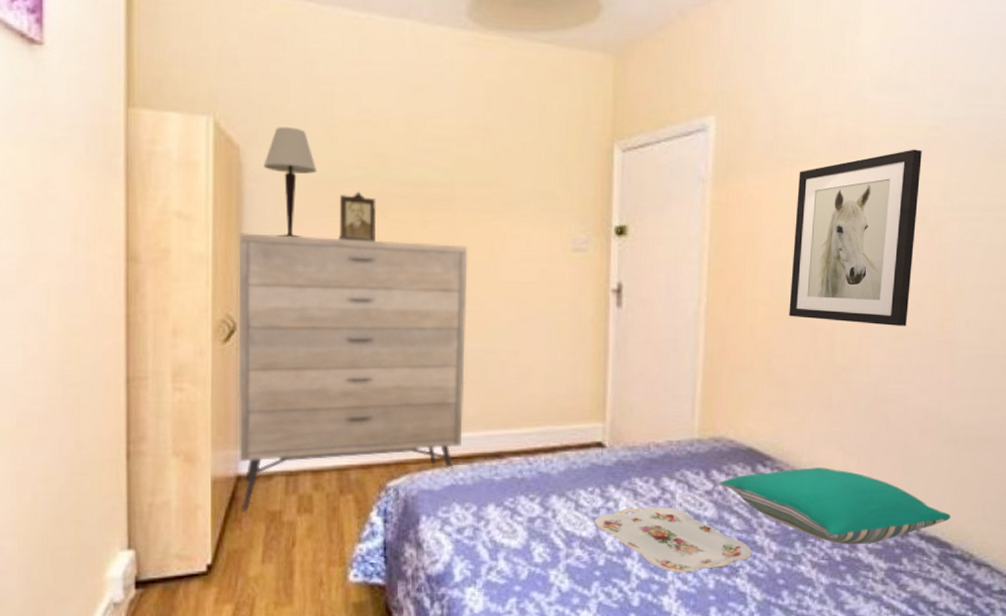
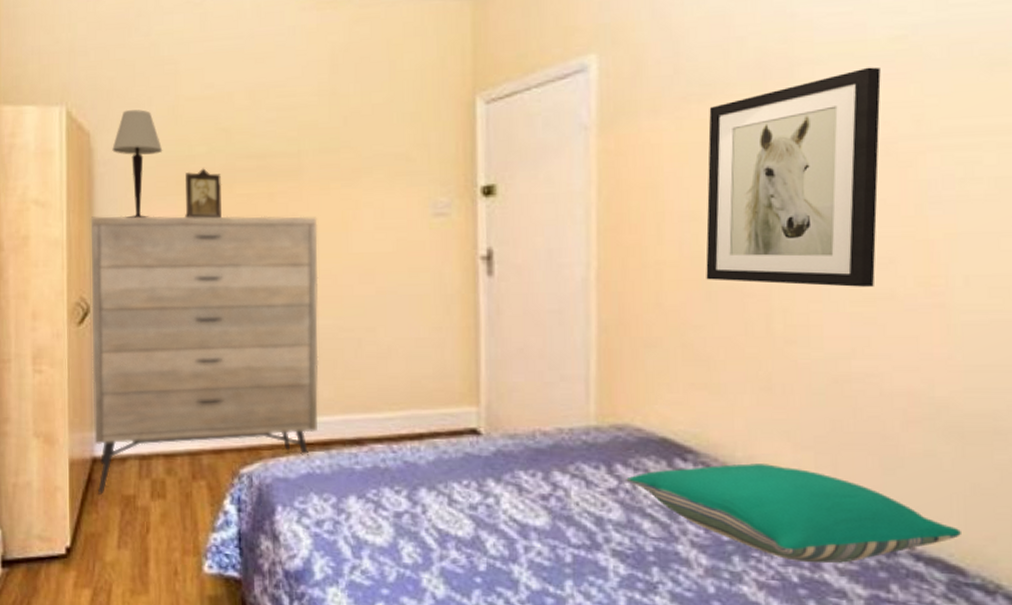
serving tray: present [594,506,753,573] -> none [471,505,675,586]

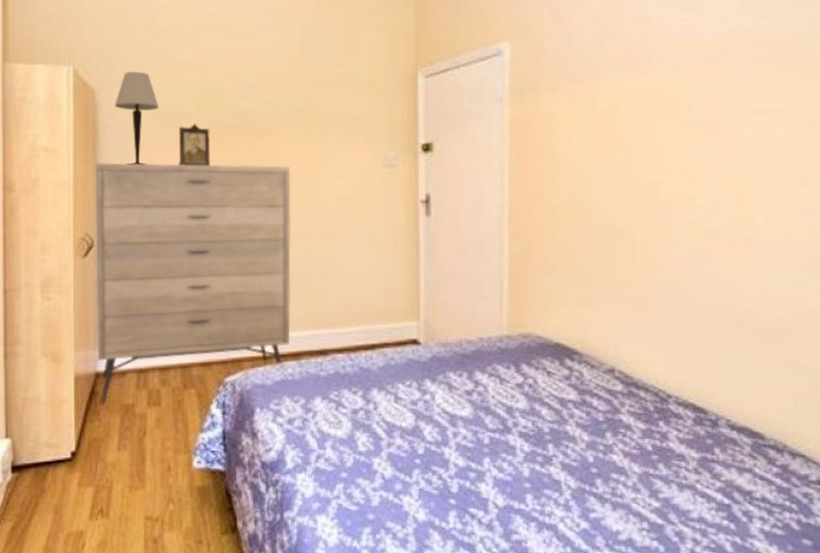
pillow: present [626,463,961,564] -> none [529,361,761,435]
wall art: present [706,67,881,287] -> none [588,61,709,226]

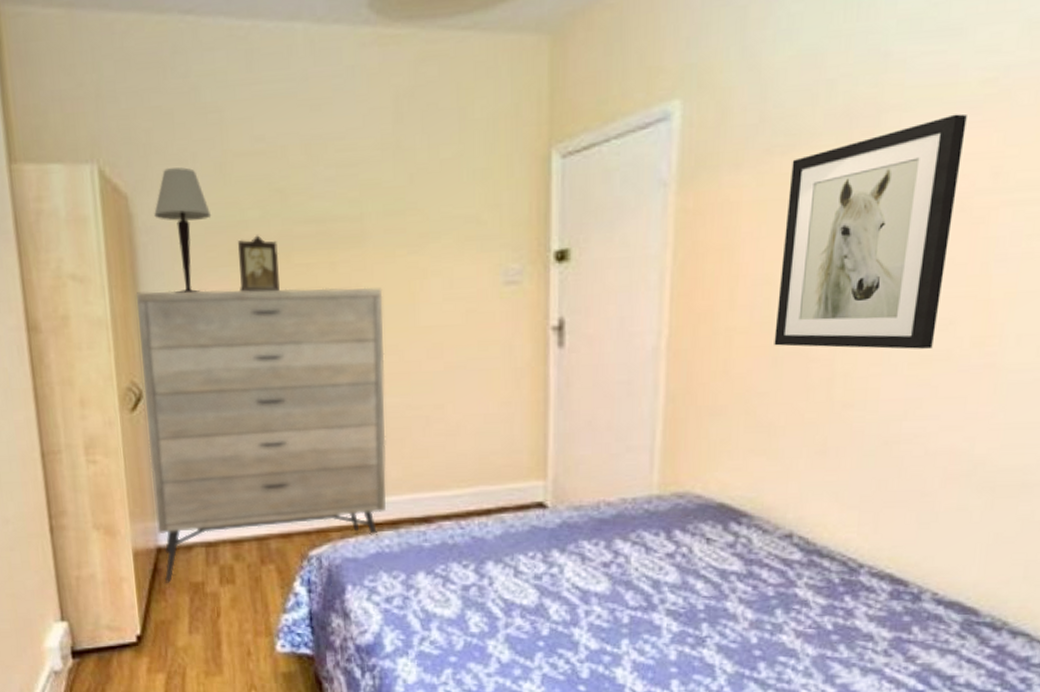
wall art: none [588,61,709,226] -> present [774,114,967,350]

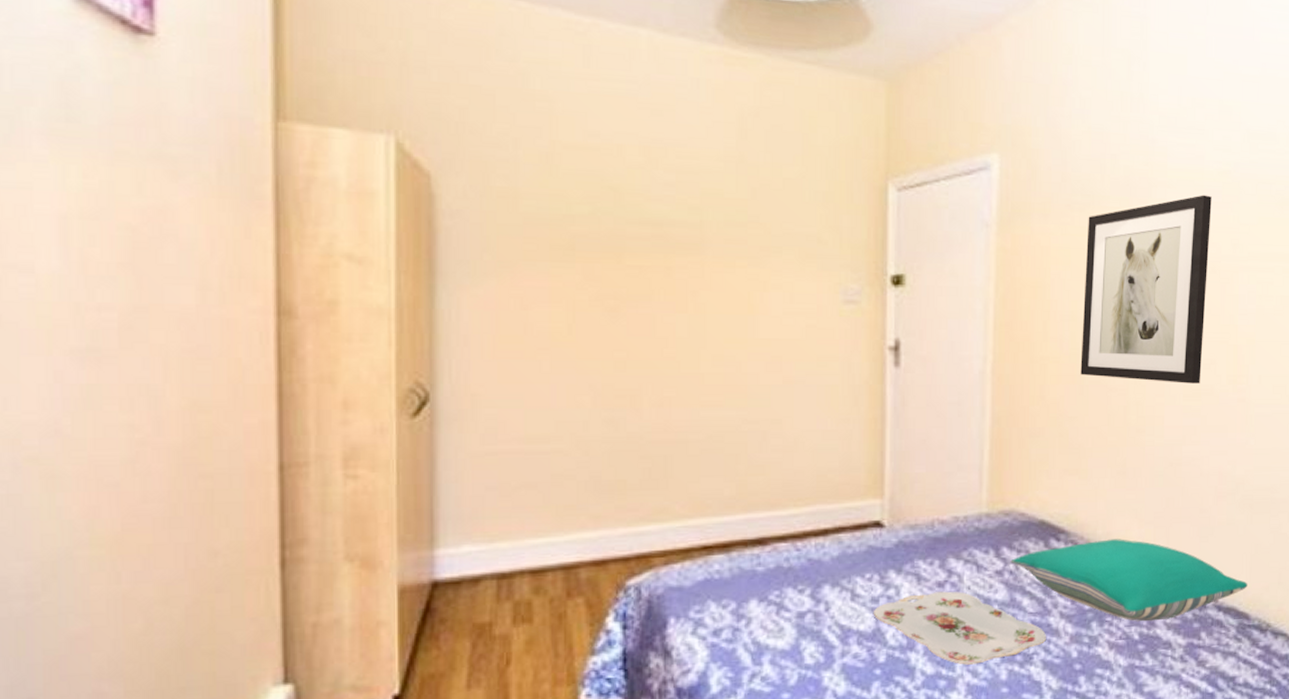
dresser: present [136,287,386,583] -> none [431,281,721,626]
table lamp: present [154,167,212,293] -> none [462,151,533,287]
photo frame: present [237,235,280,292] -> none [561,231,609,293]
serving tray: none [536,571,723,643] -> present [873,591,1047,665]
pillow: none [683,524,980,612] -> present [1010,539,1248,622]

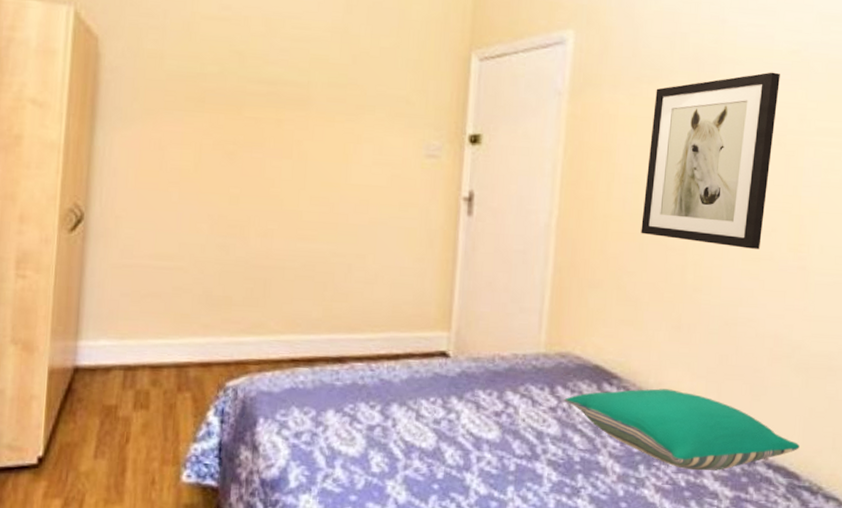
serving tray: present [873,591,1047,665] -> none [434,420,595,491]

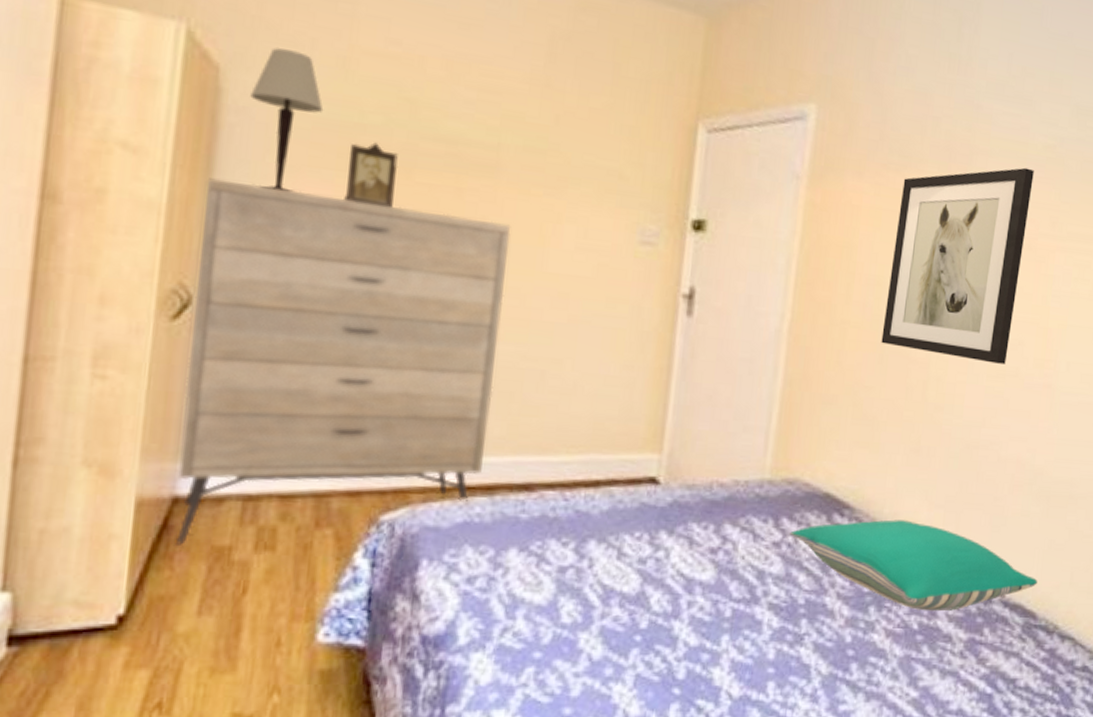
dresser: none [77,123,321,404] -> present [175,178,511,545]
table lamp: none [121,19,174,131] -> present [250,48,324,194]
photo frame: none [191,87,232,139] -> present [344,142,398,209]

